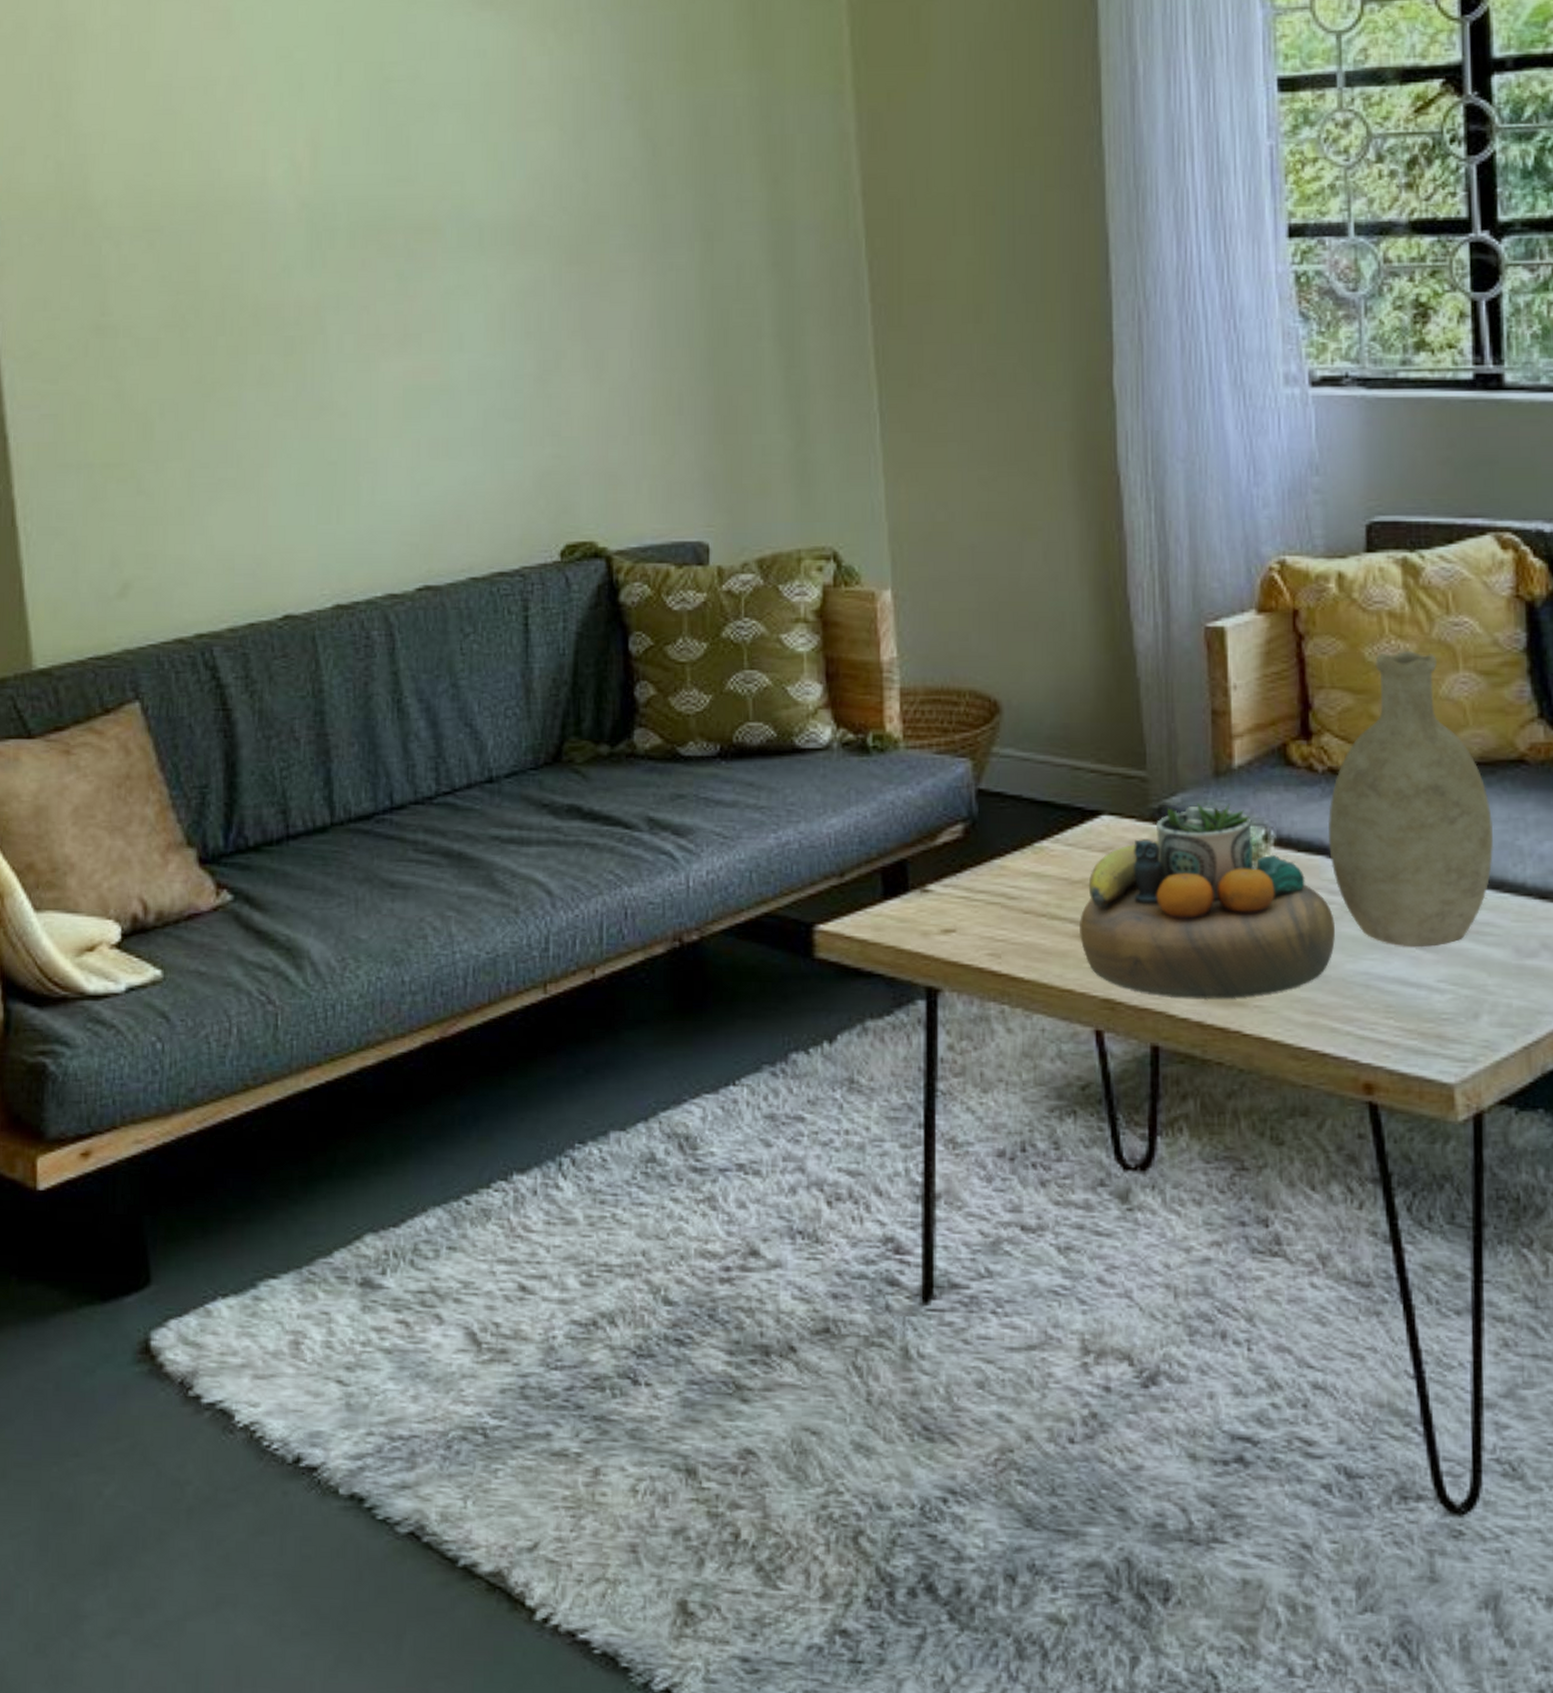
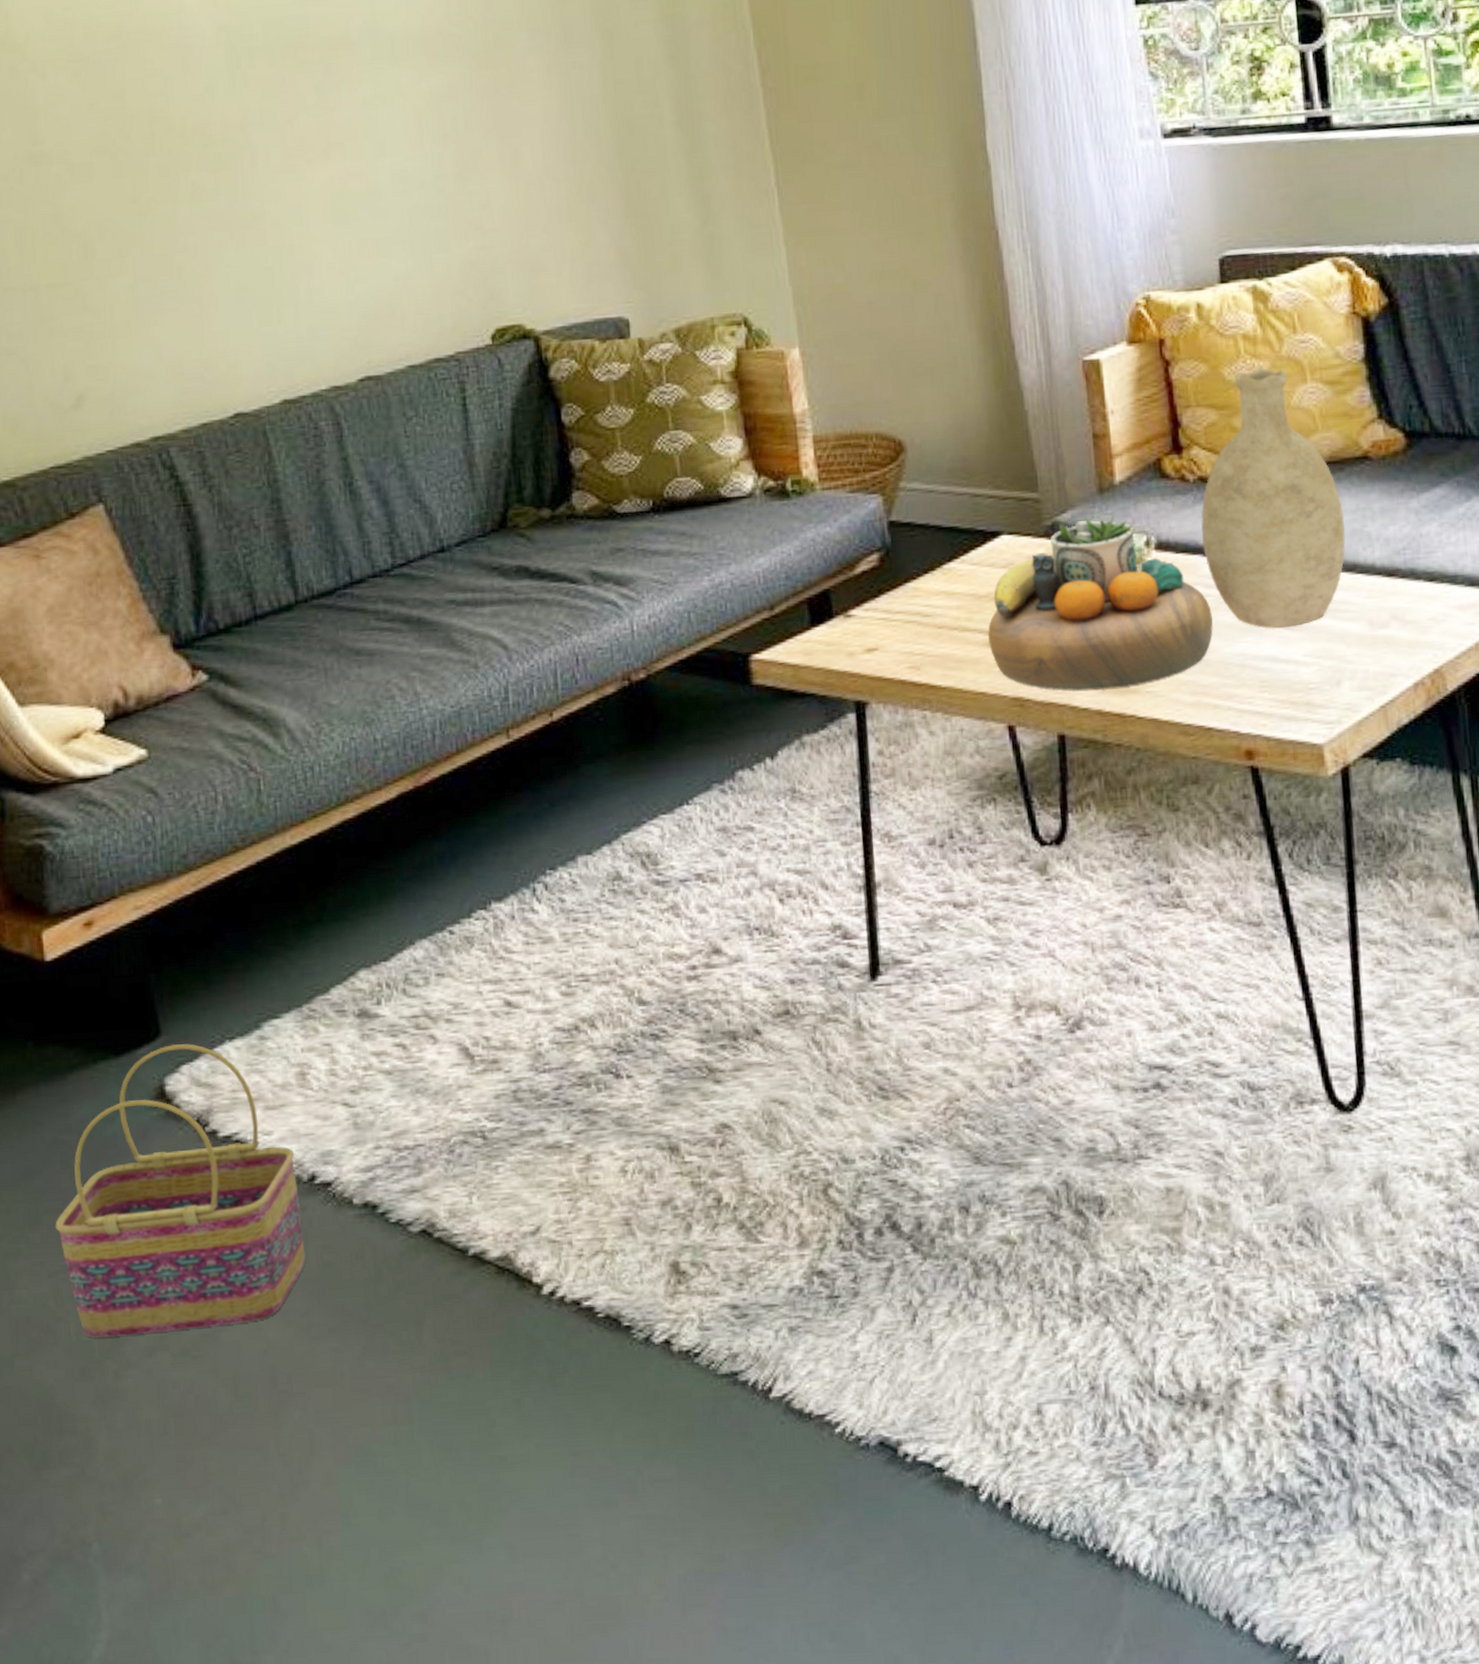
basket: none [22,1296,283,1614] -> present [55,1044,306,1339]

